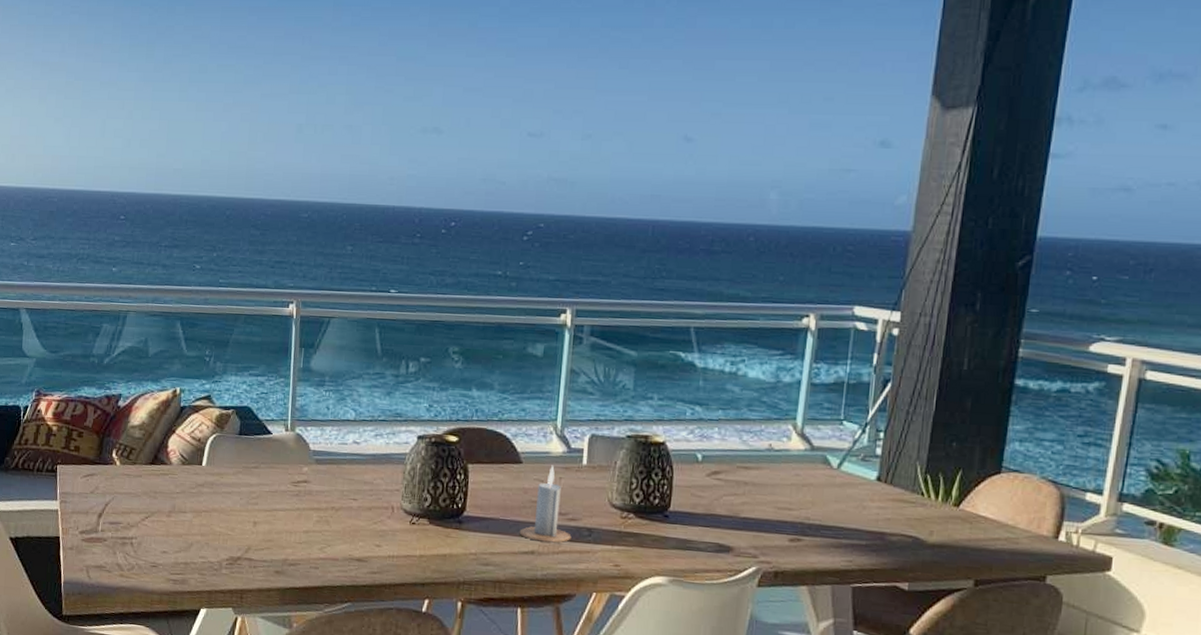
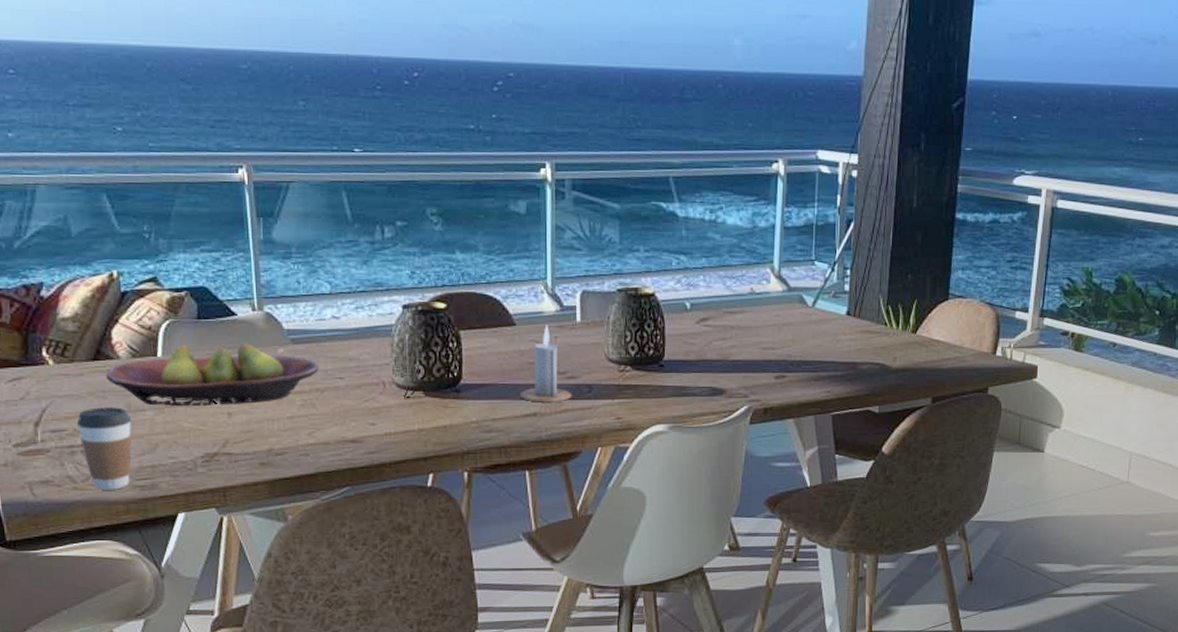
coffee cup: none [131,506,175,581] -> present [77,407,132,490]
fruit bowl: none [158,457,337,516] -> present [105,343,320,406]

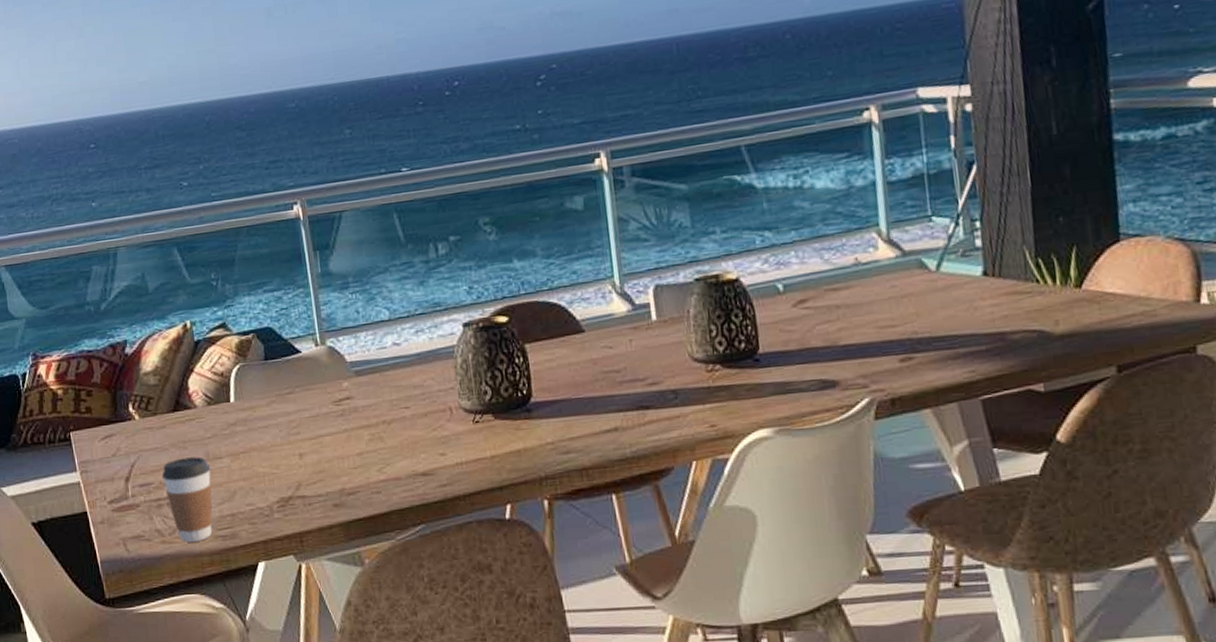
fruit bowl: present [105,343,320,406] -> none [185,380,385,452]
candle: present [519,324,572,402] -> none [596,327,656,416]

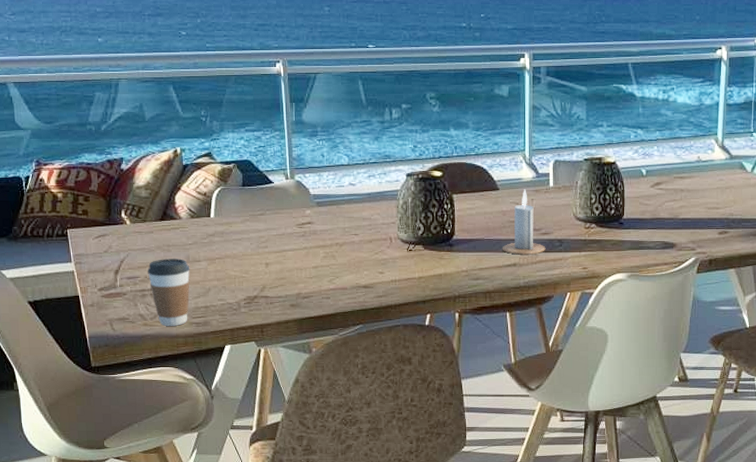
candle: none [596,327,656,416] -> present [502,189,546,255]

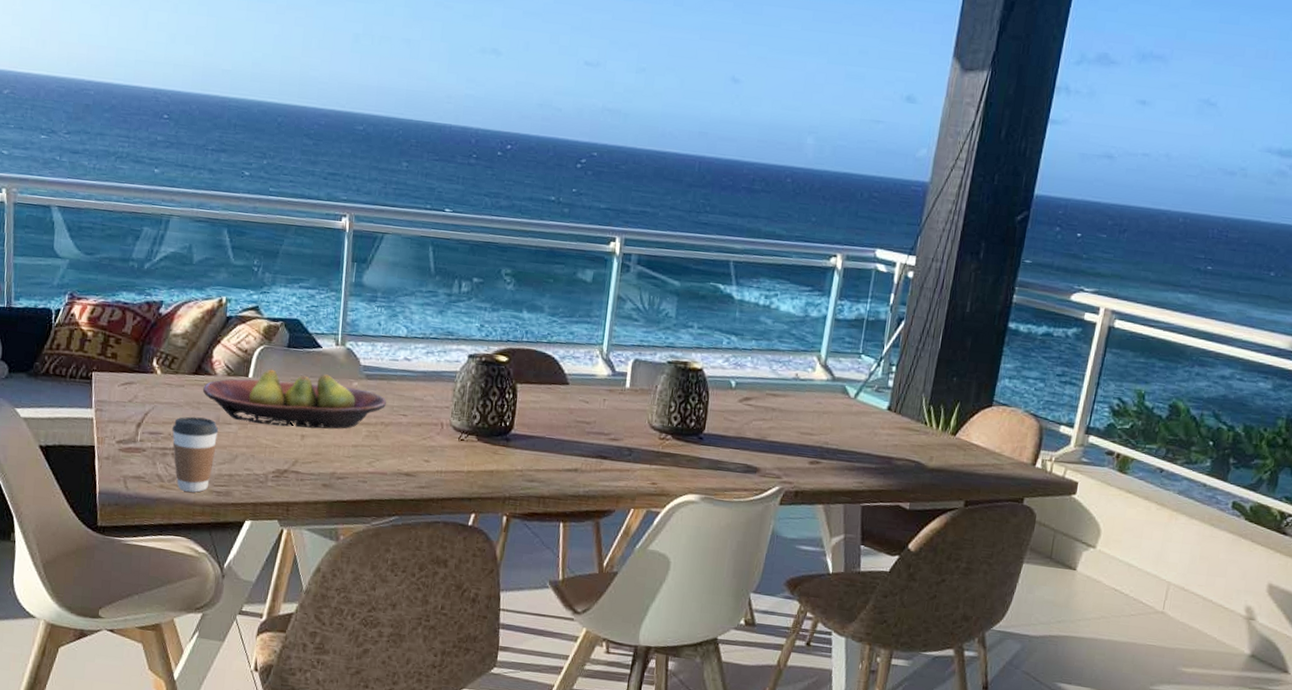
fruit bowl: none [170,206,339,257] -> present [202,369,387,429]
candle: present [502,189,546,255] -> none [564,387,613,461]

